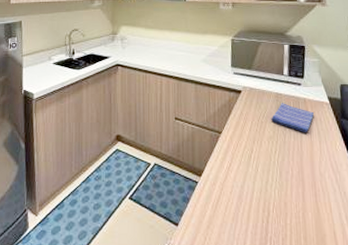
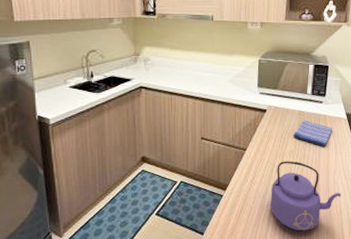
kettle: none [249,147,330,231] -> present [271,161,342,231]

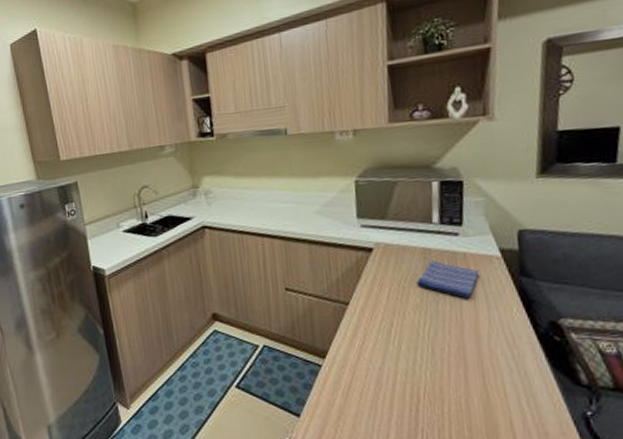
kettle: present [271,161,342,231] -> none [390,319,505,421]

